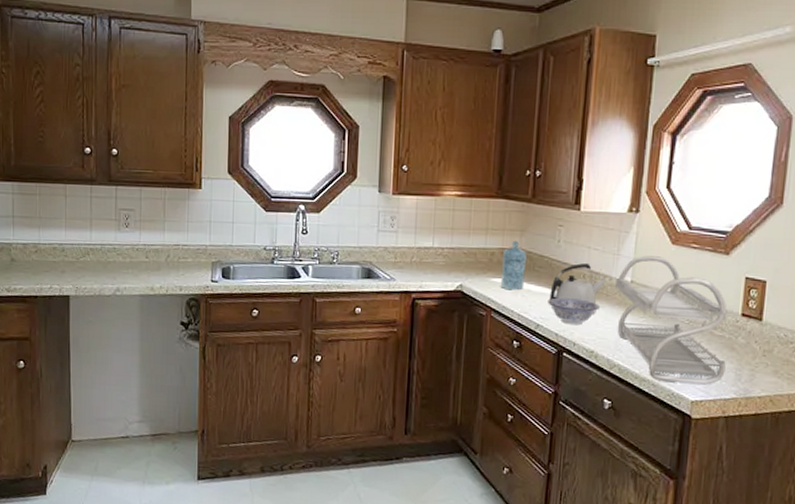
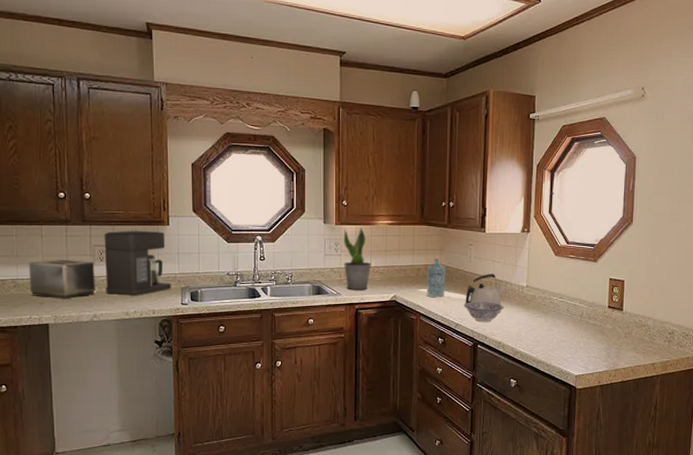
toaster: none [51,222,120,269] -> present [29,258,95,300]
coffee maker: none [130,193,202,269] -> present [104,230,172,296]
potted plant: none [400,199,434,276] -> present [343,227,371,291]
dish rack: present [614,255,727,385] -> none [514,265,599,362]

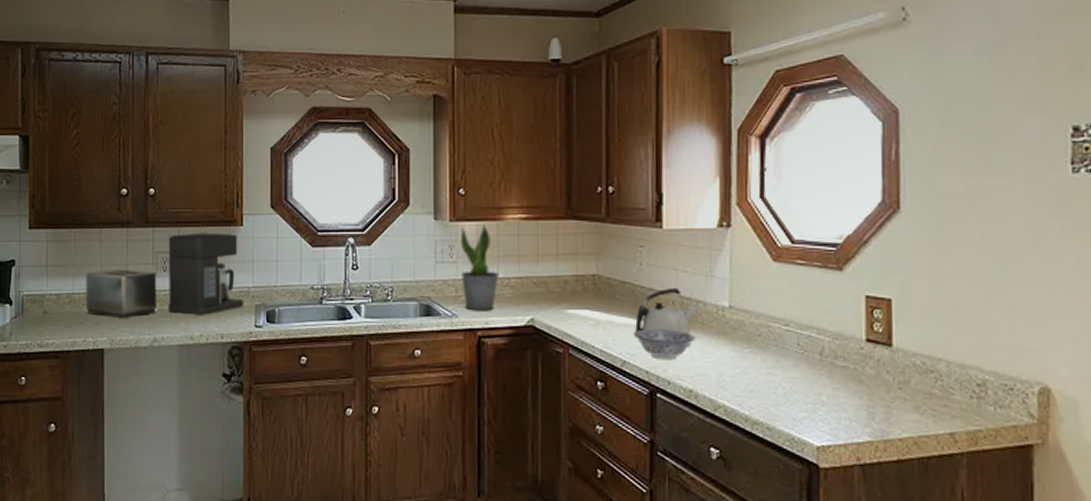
canister: present [426,258,447,298] -> none [577,265,606,323]

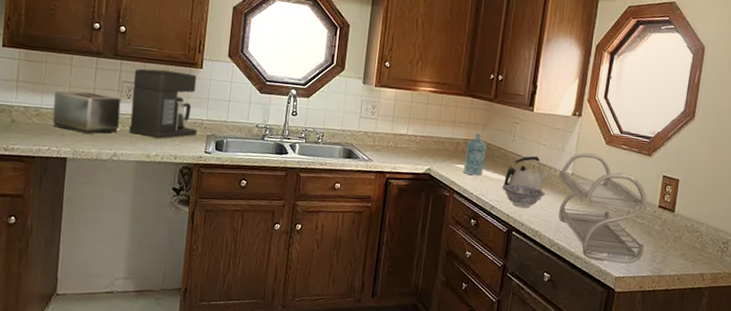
potted plant: present [460,224,499,311] -> none [379,92,408,159]
canister: none [577,265,606,323] -> present [463,133,487,176]
dish rack: none [710,276,854,427] -> present [558,153,648,264]

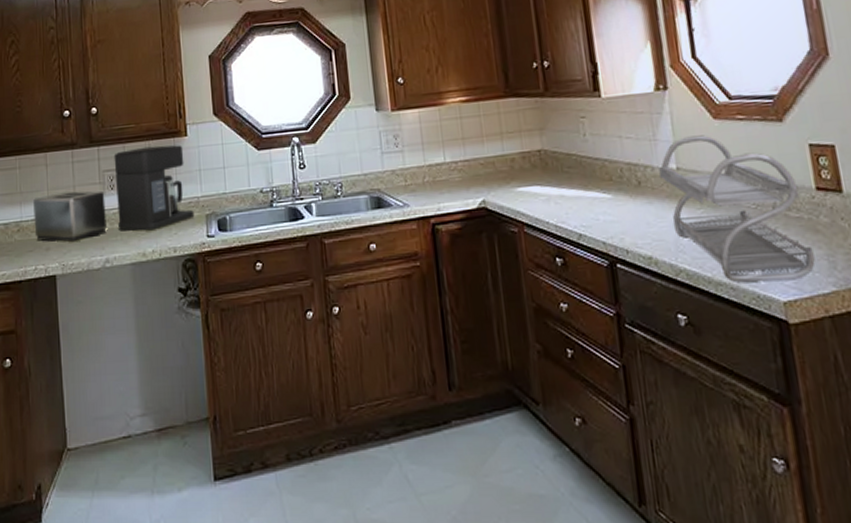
canister: present [463,133,487,176] -> none [524,141,556,199]
bowl: present [502,184,546,209] -> none [586,197,649,230]
kettle: present [503,156,552,199] -> none [586,155,649,212]

